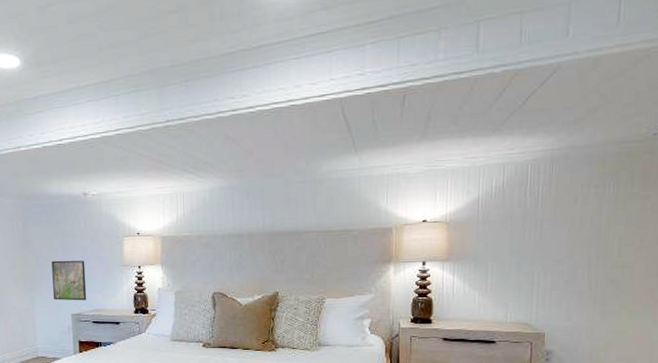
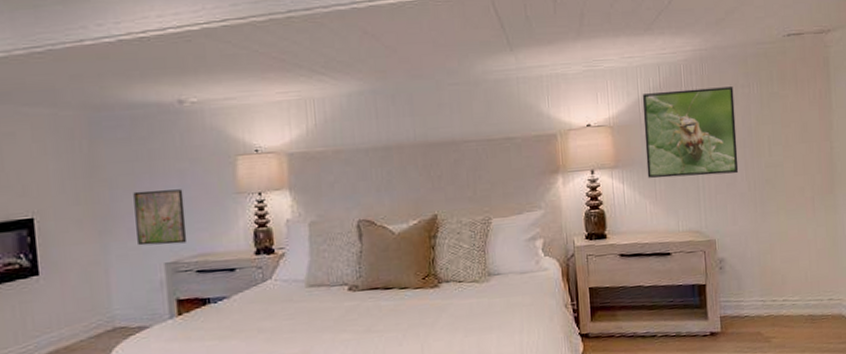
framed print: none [479,186,586,272] -> present [642,86,739,178]

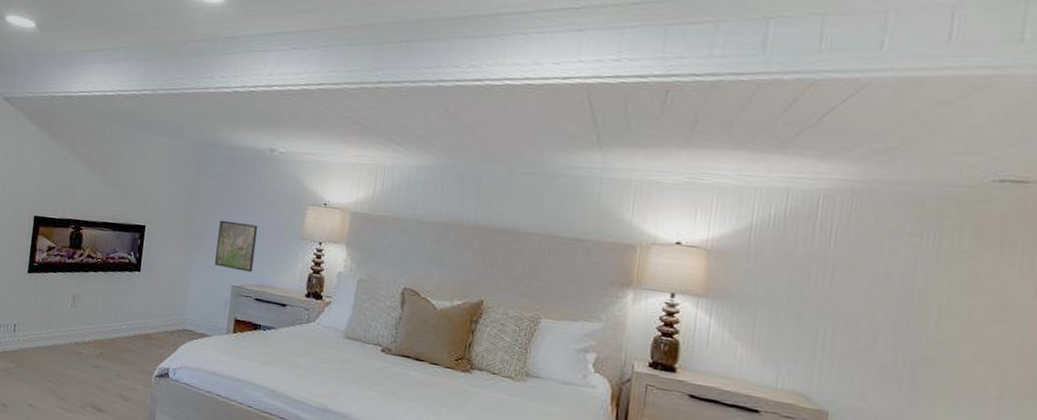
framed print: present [642,86,739,178] -> none [745,220,896,339]

